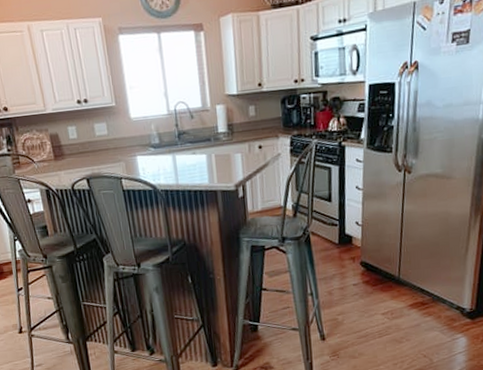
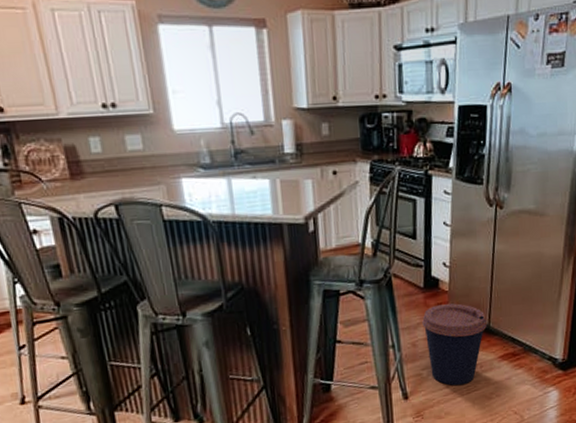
coffee cup: none [337,257,397,330] -> present [422,303,487,386]

